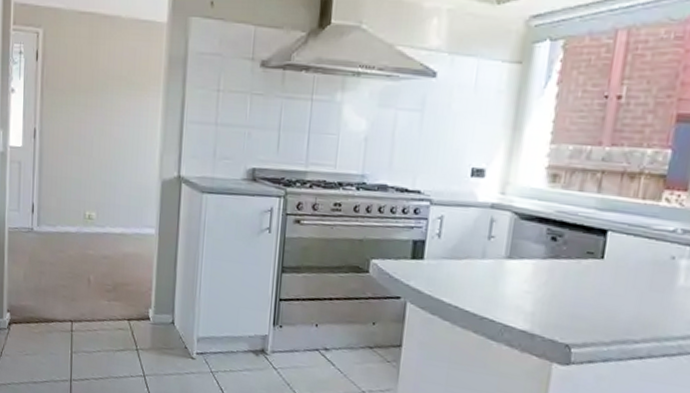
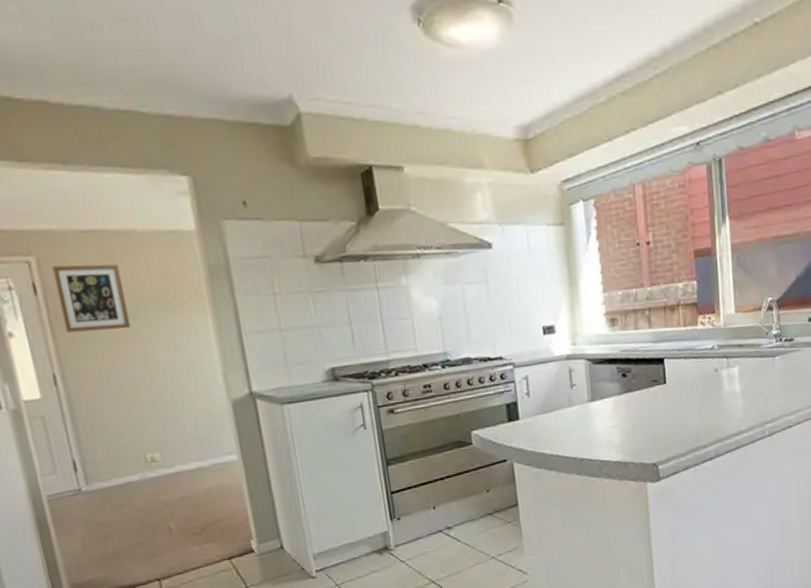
wall art: none [51,39,101,101] -> present [52,264,132,333]

